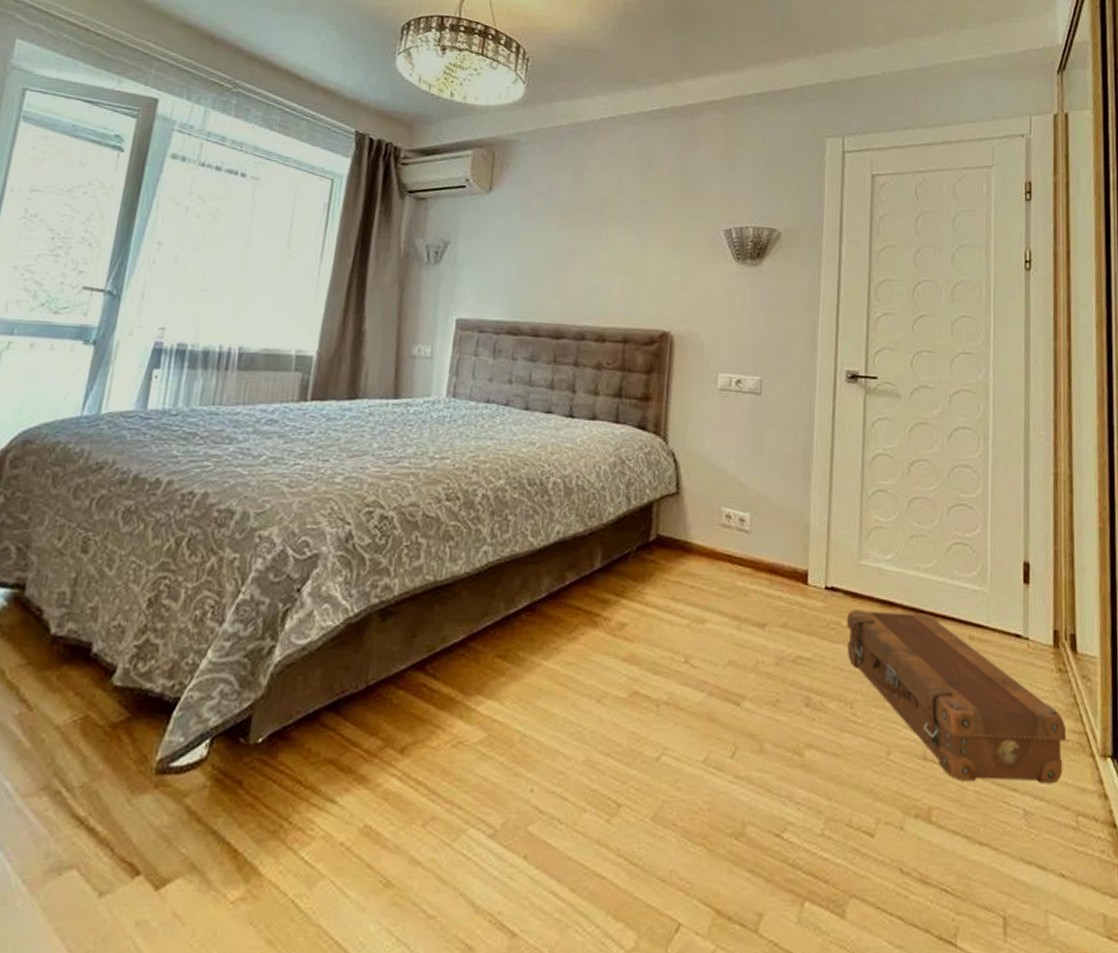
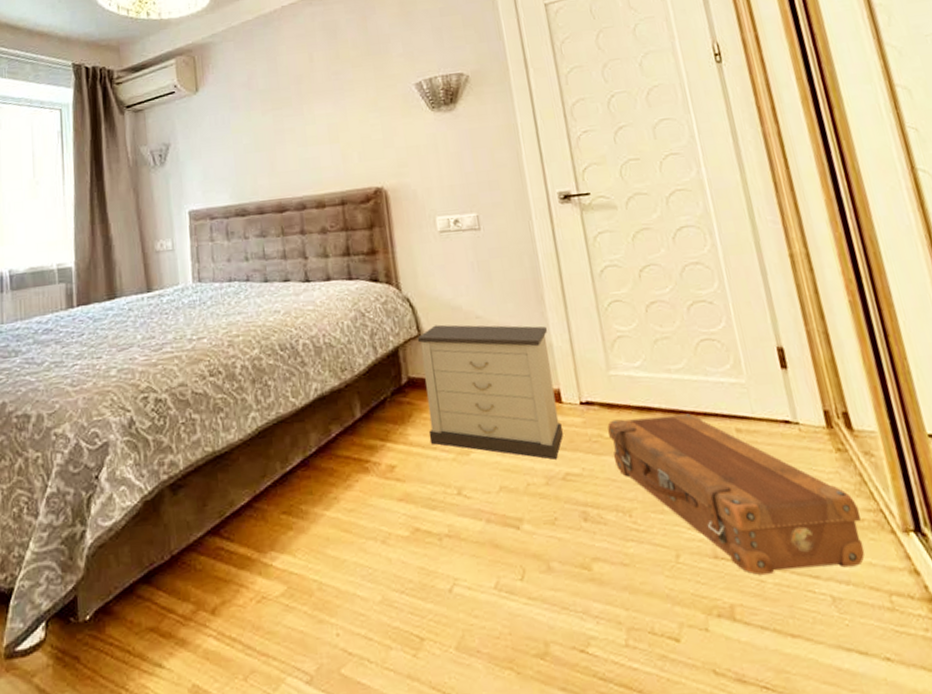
nightstand: none [666,485,809,640] -> present [417,324,563,460]

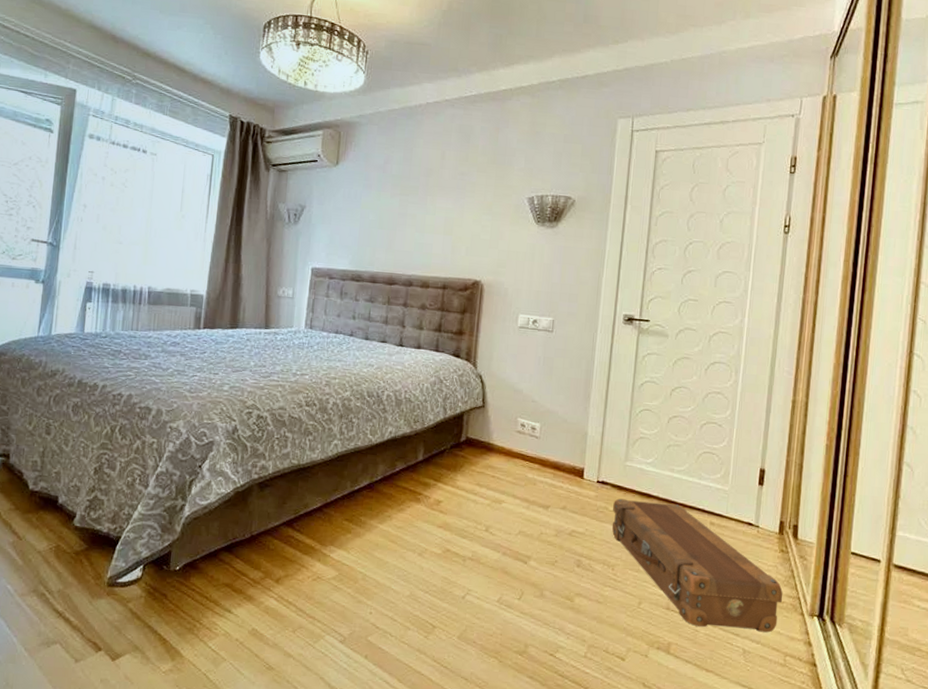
nightstand: present [417,324,563,460] -> none [473,400,587,519]

